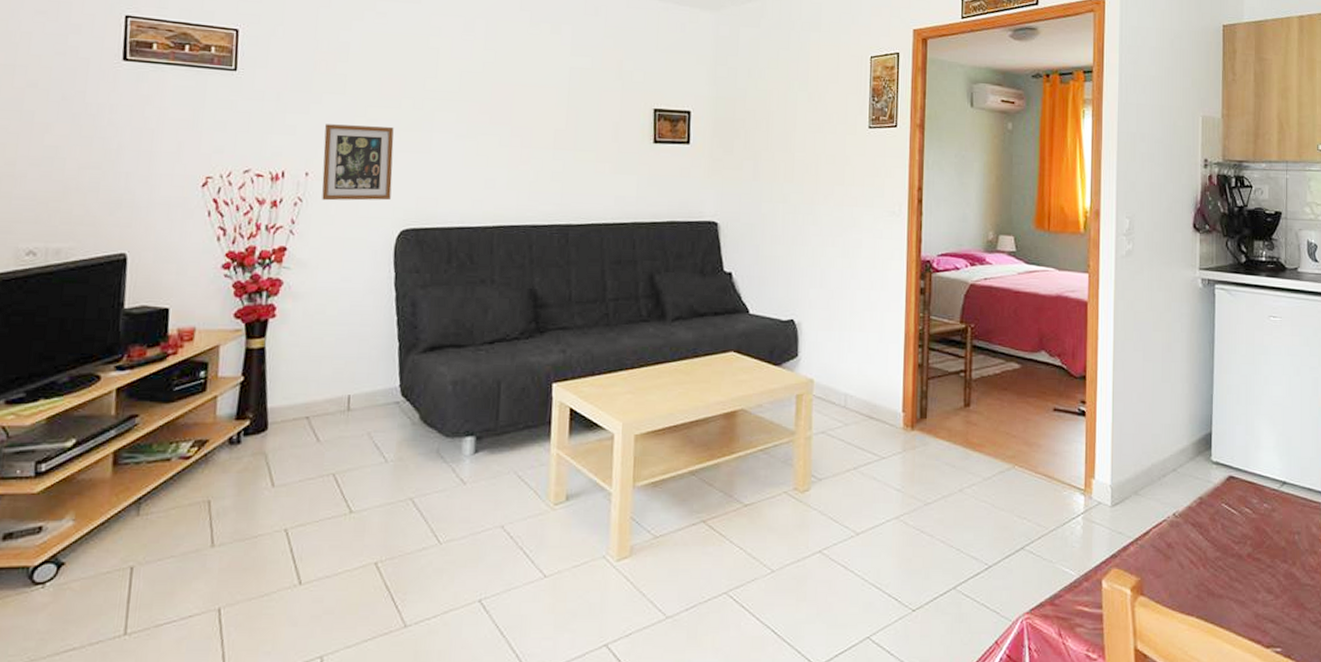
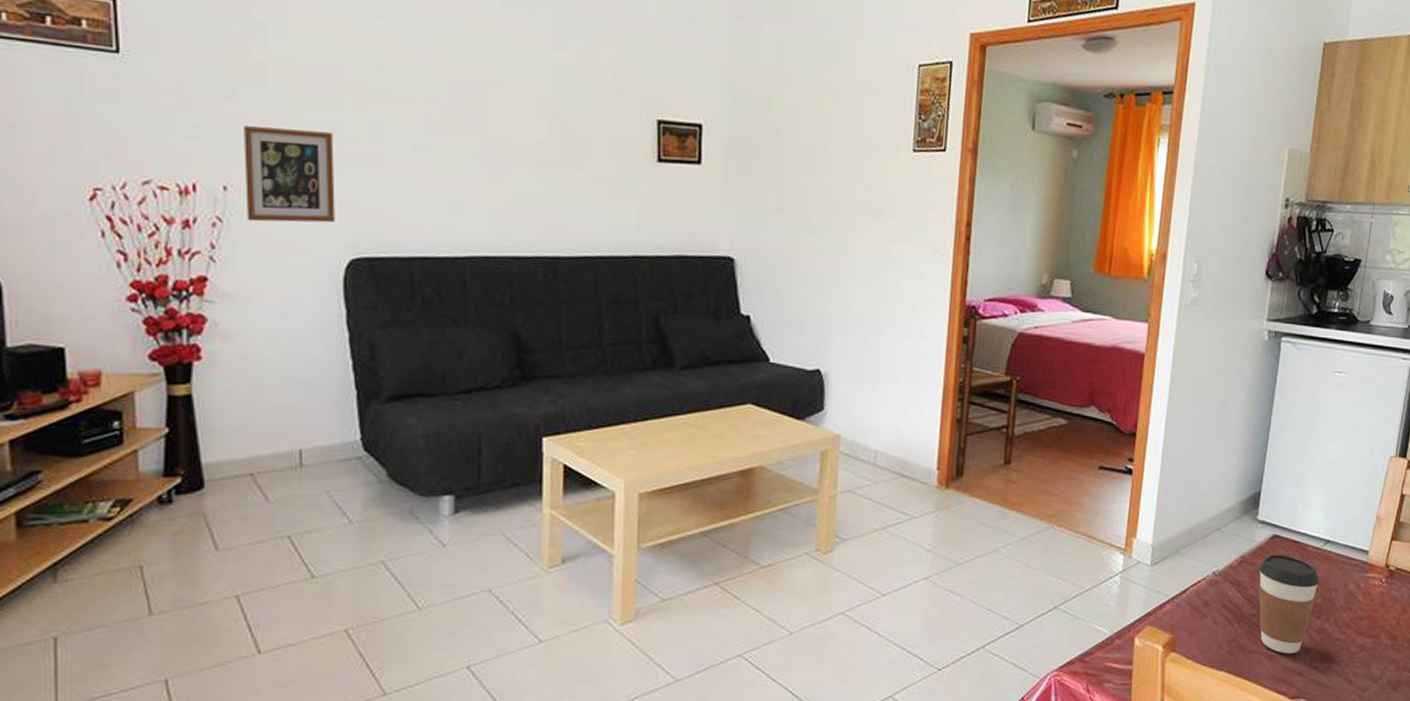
coffee cup: none [1218,495,1281,600] -> present [1258,554,1320,654]

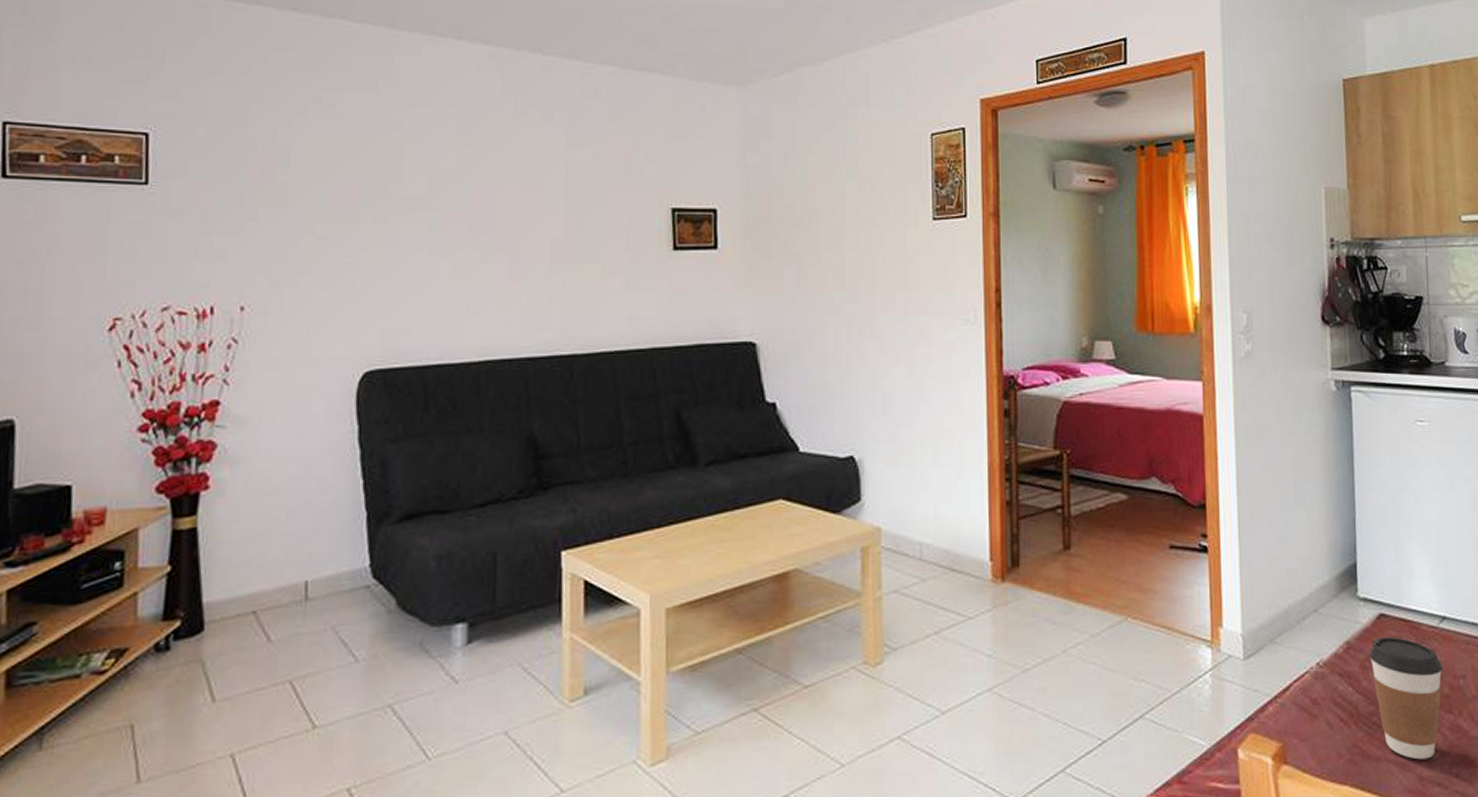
picture frame: present [244,126,335,223] -> none [262,245,351,340]

